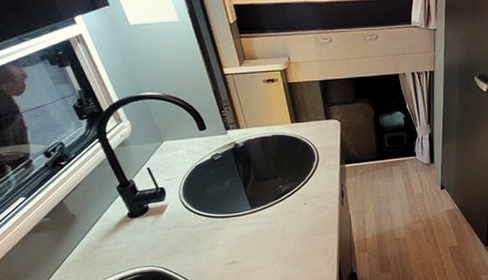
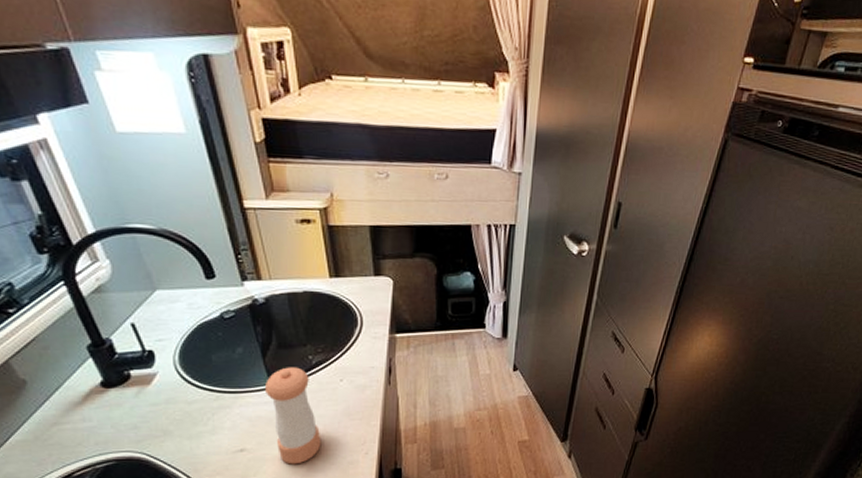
pepper shaker: none [247,195,293,272] -> present [264,367,321,464]

